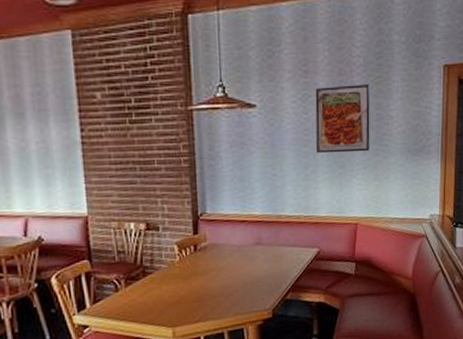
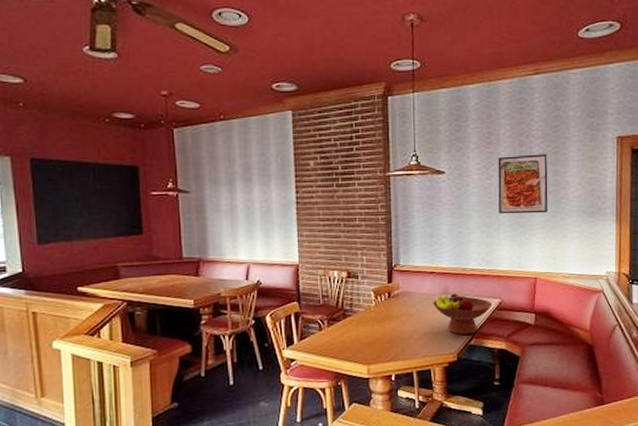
fruit bowl: none [245,243,310,289] -> present [433,293,493,335]

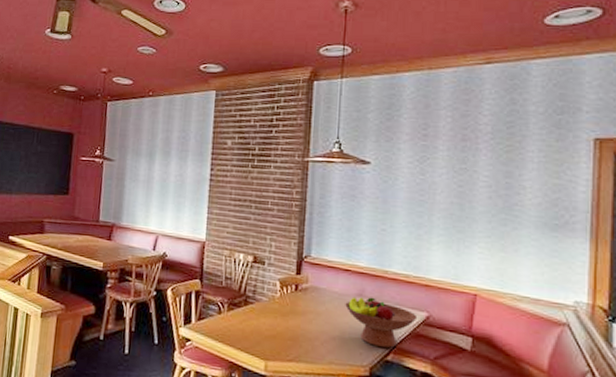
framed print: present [498,154,548,214] -> none [432,151,498,220]

